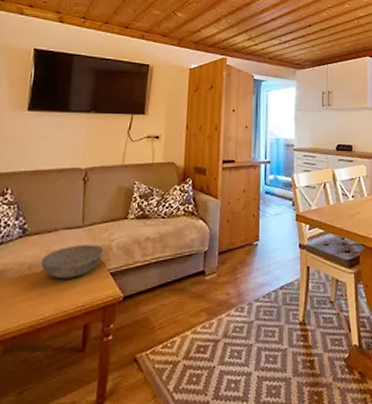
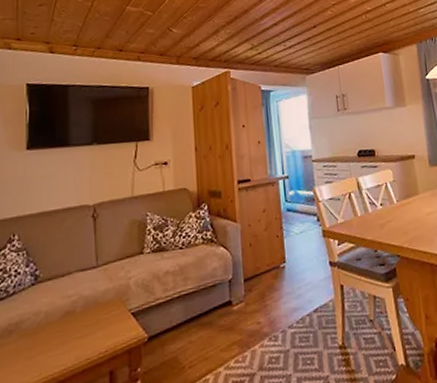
bowl: present [41,245,104,279] -> none [58,284,122,325]

